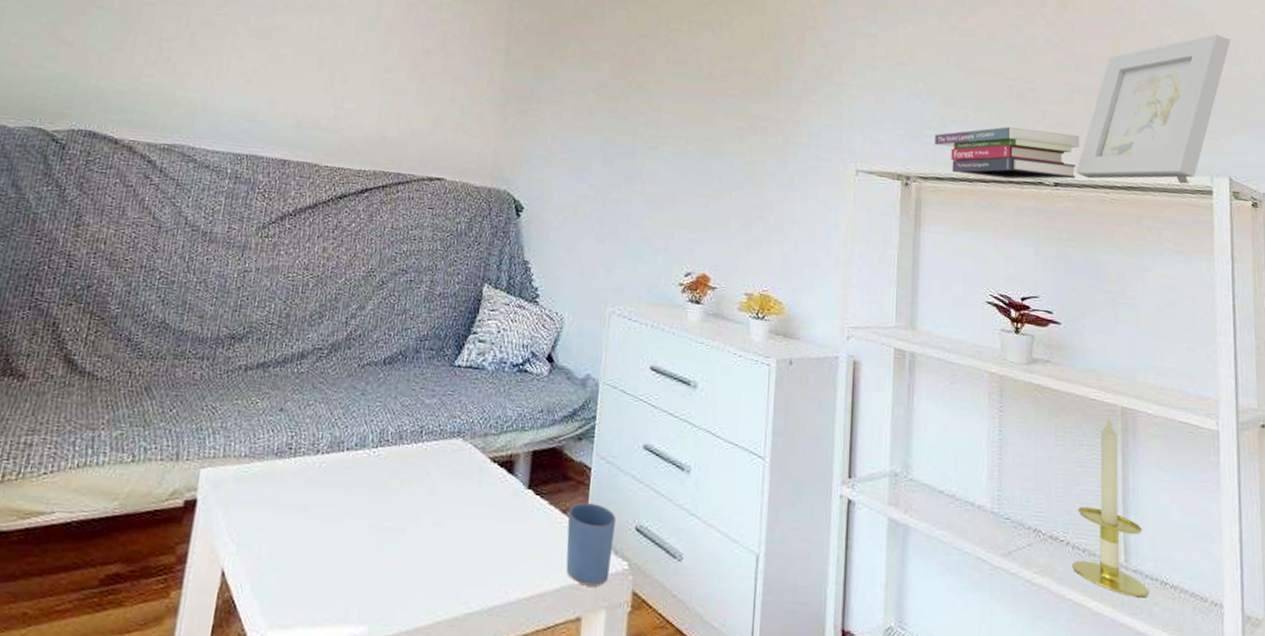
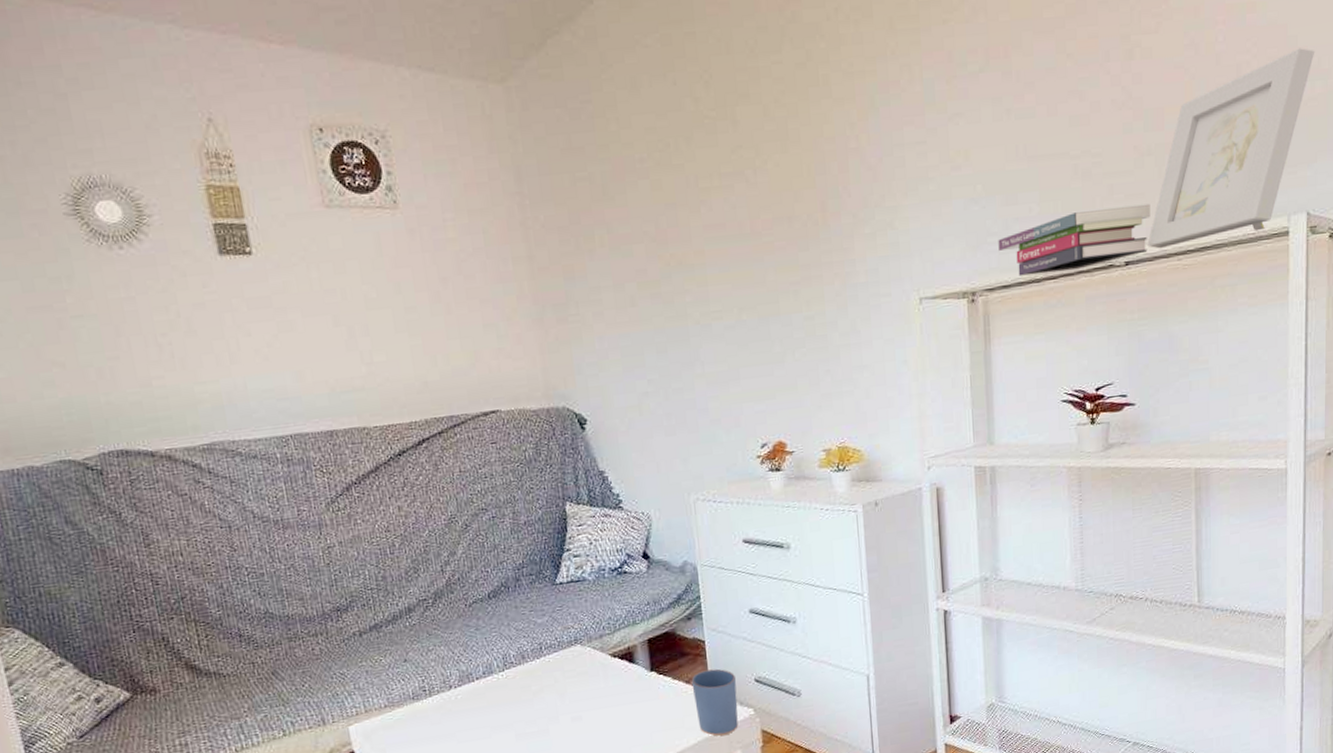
candle: present [1072,418,1150,598] -> none [1151,481,1220,630]

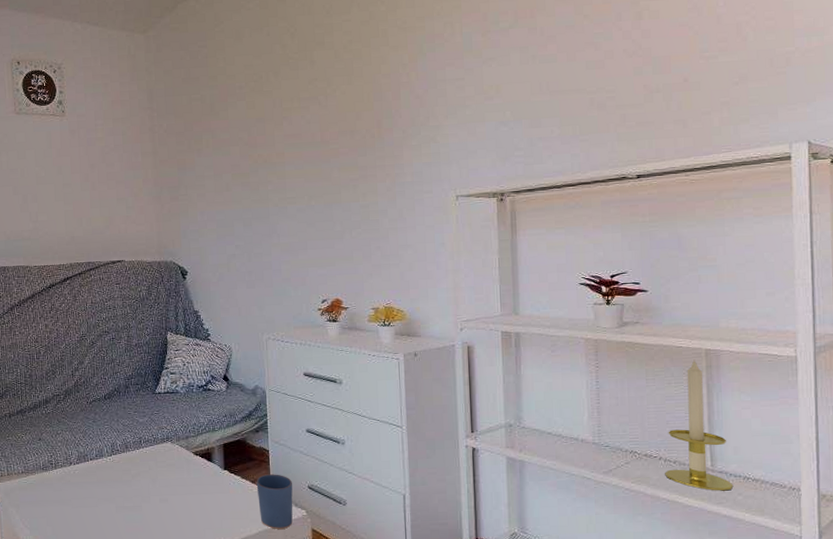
books: present [998,203,1151,276] -> none [524,130,660,183]
picture frame: present [1147,48,1315,249] -> none [657,11,811,166]
candle: none [1151,481,1220,630] -> present [665,359,734,491]

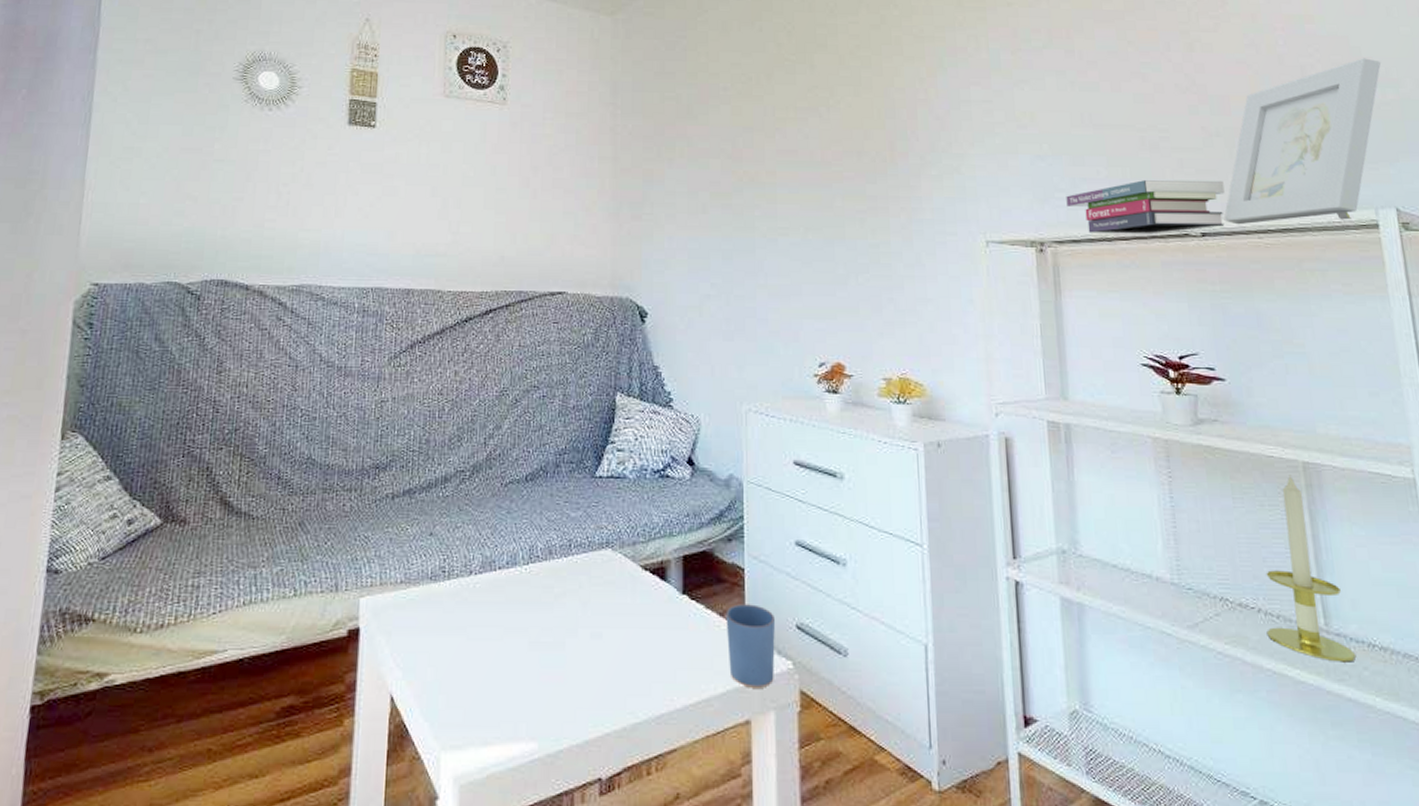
books: none [524,130,660,183] -> present [1066,180,1225,234]
picture frame: none [657,11,811,166] -> present [1223,58,1381,225]

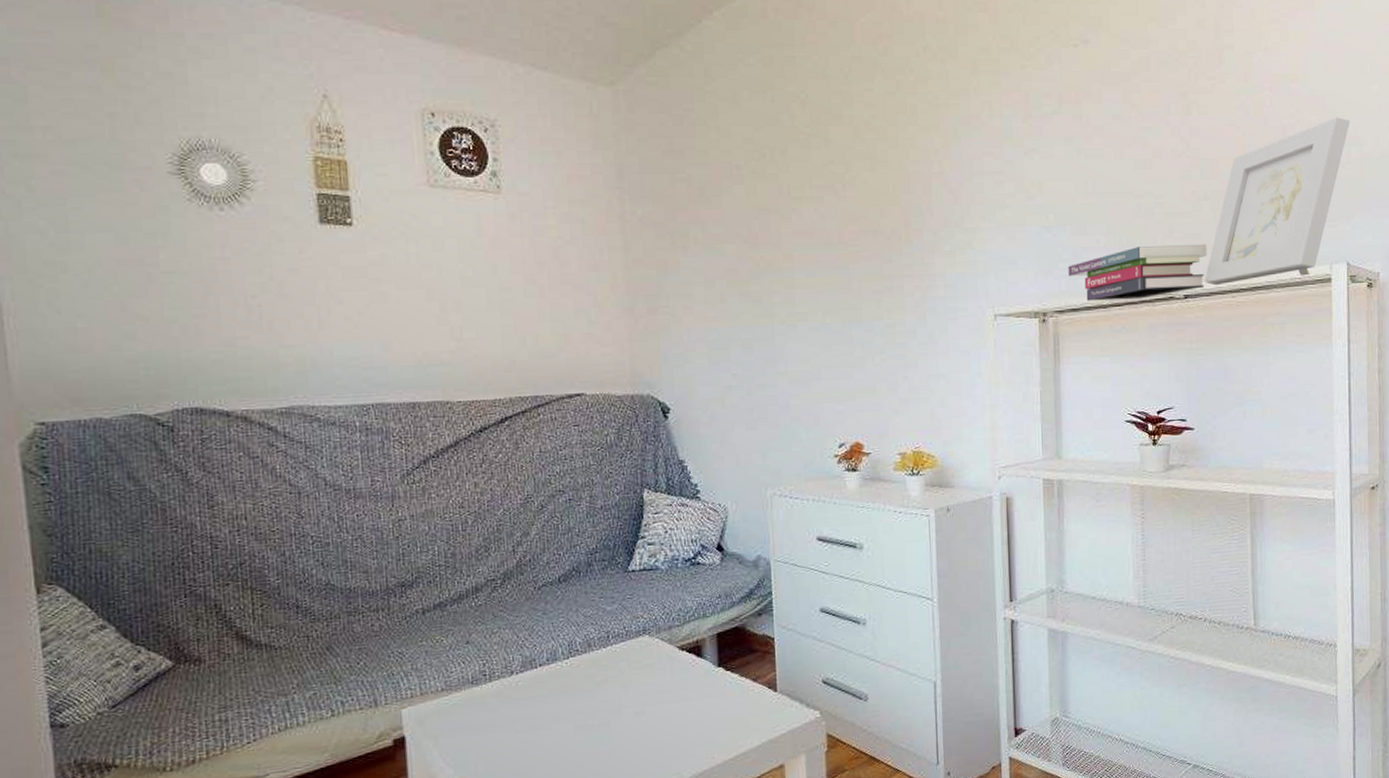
mug: present [725,604,776,688] -> none [758,667,804,738]
candle: present [1266,475,1357,662] -> none [1209,506,1275,653]

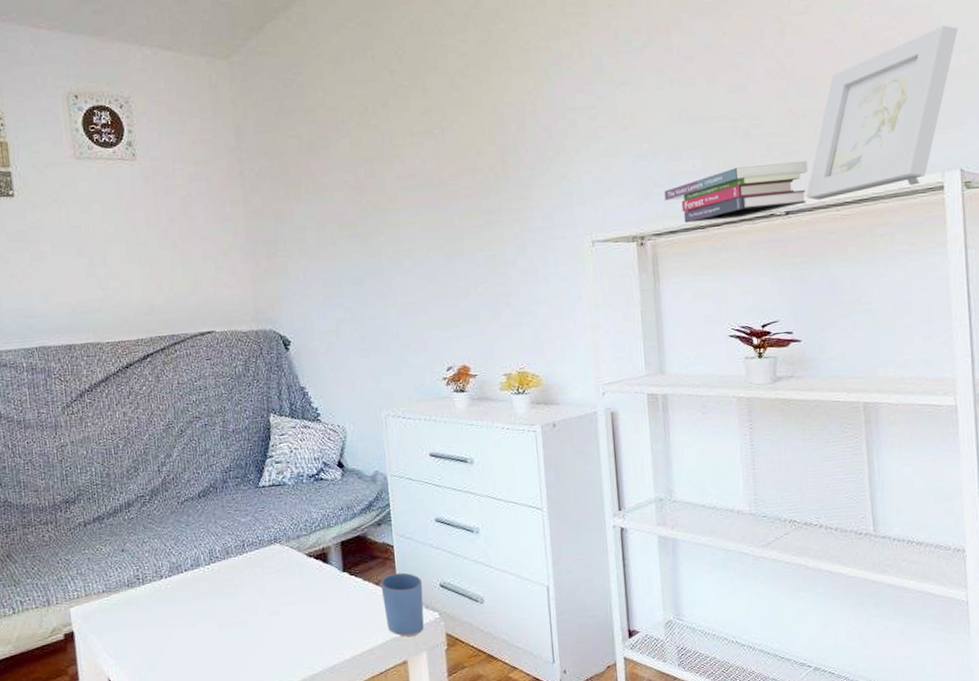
mug: none [758,667,804,738] -> present [380,572,424,637]

